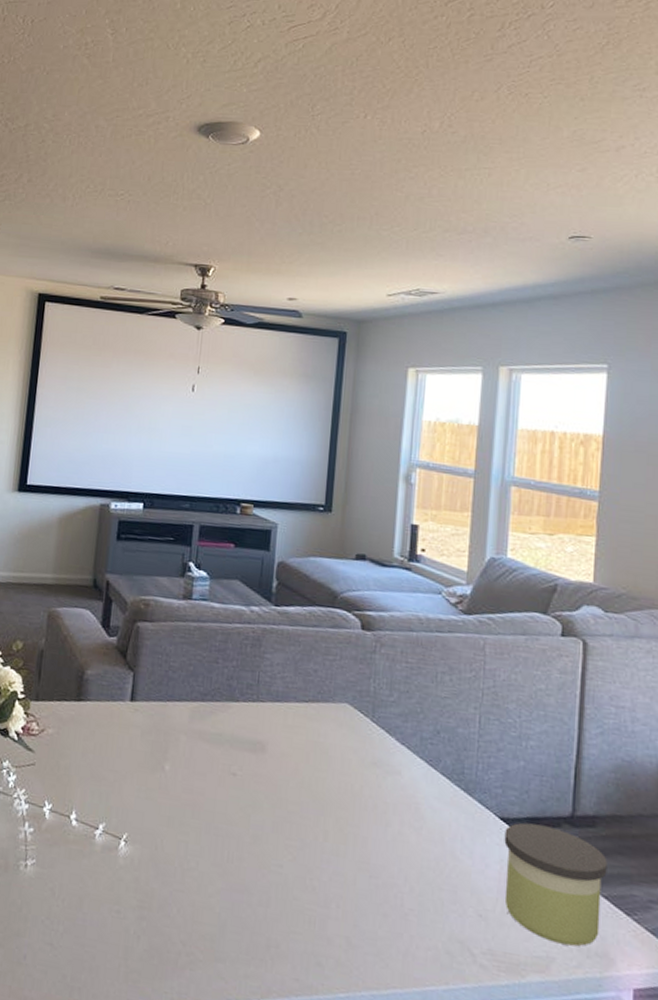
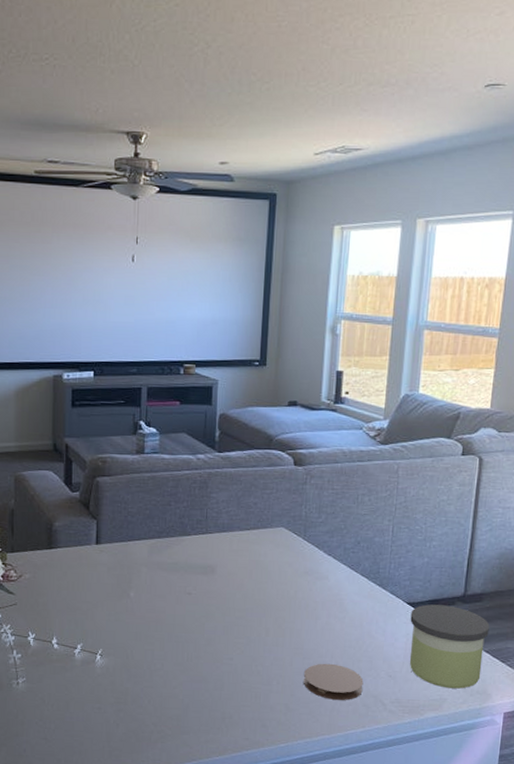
coaster: none [370,886,446,943] -> present [304,663,364,700]

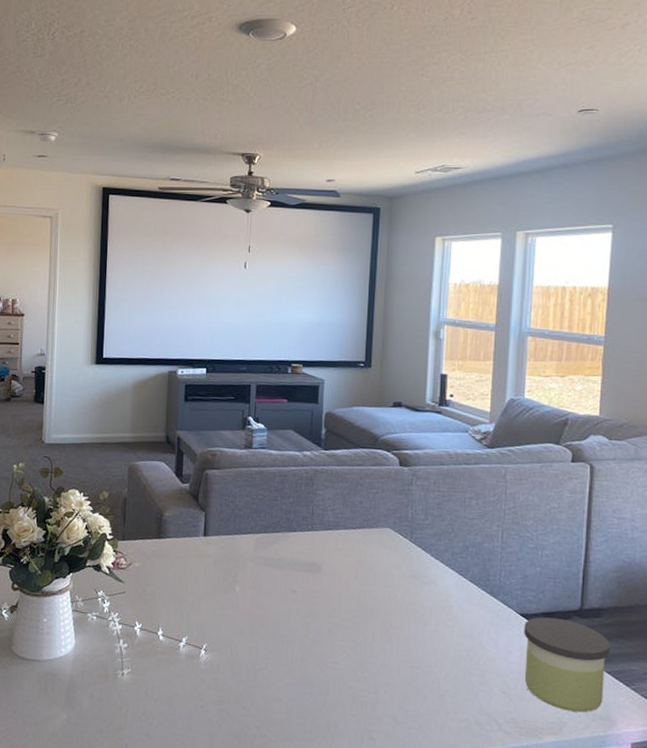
coaster: present [304,663,364,700] -> none [412,673,476,717]

